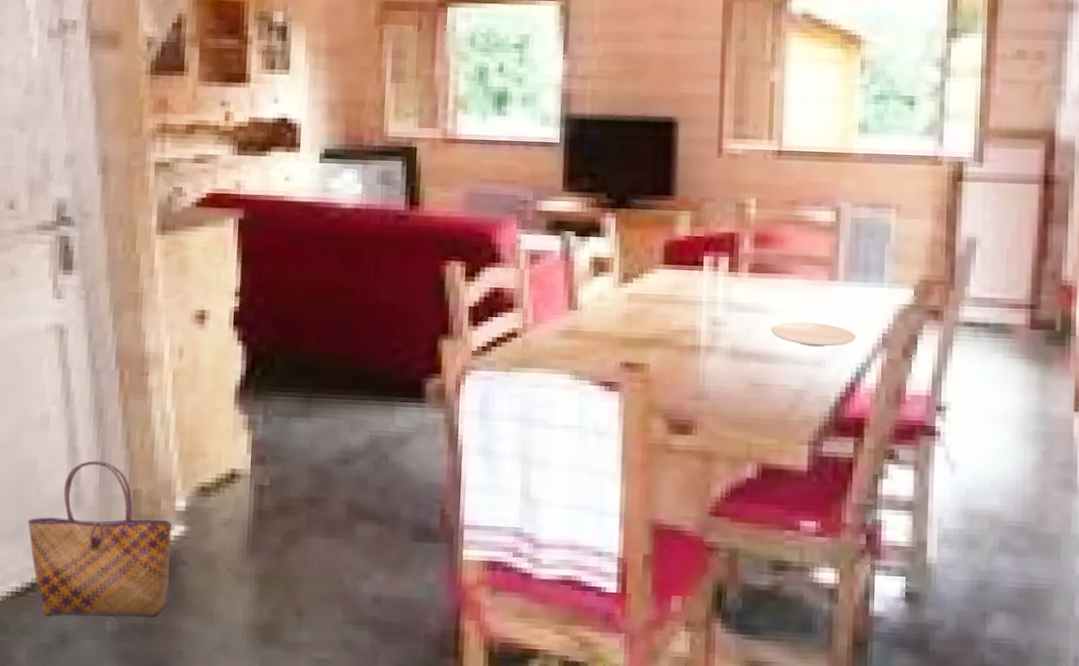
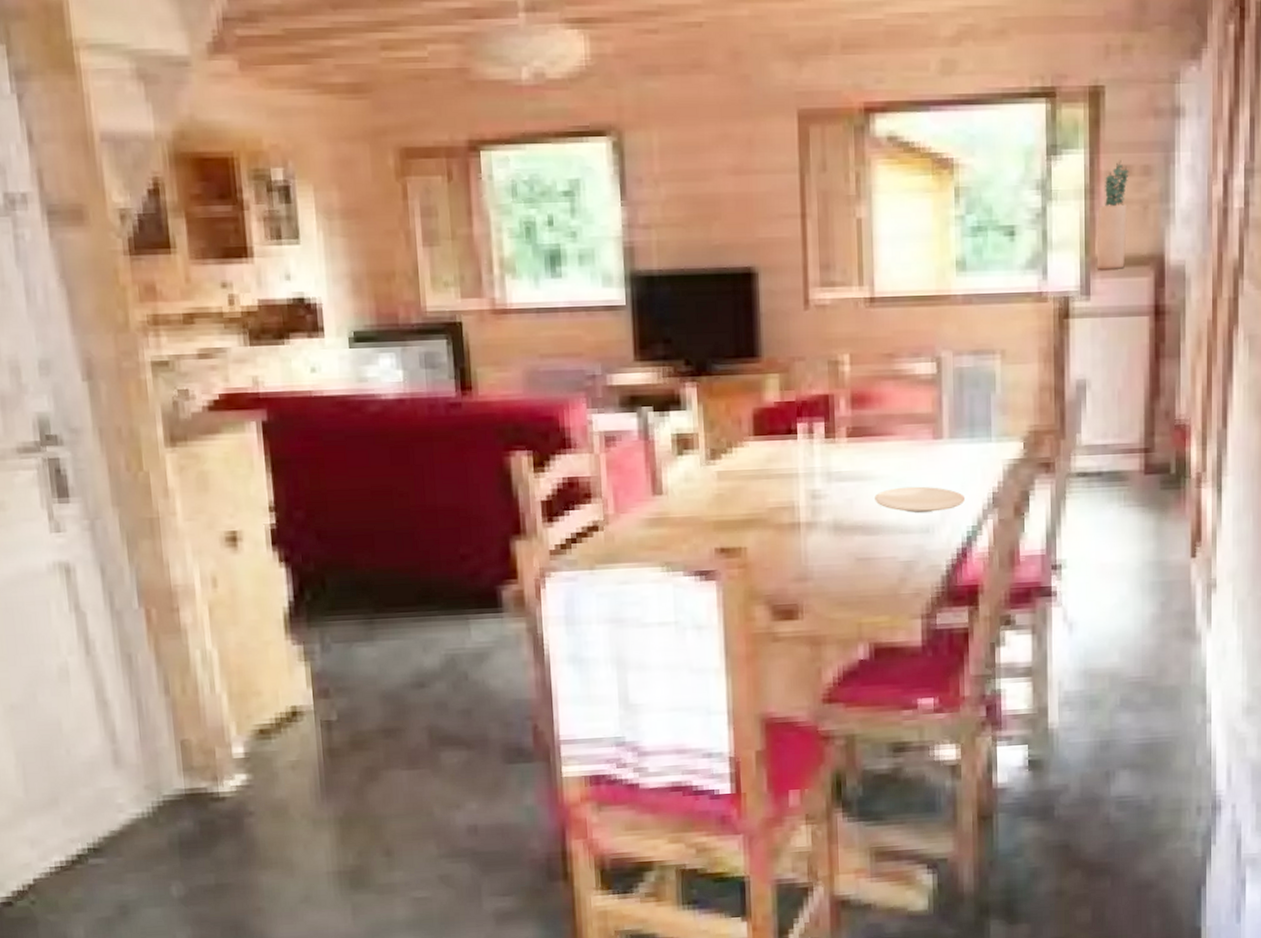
tote bag: present [27,460,172,617] -> none [62,712,238,888]
vase: none [990,45,1024,141] -> present [1096,159,1129,270]

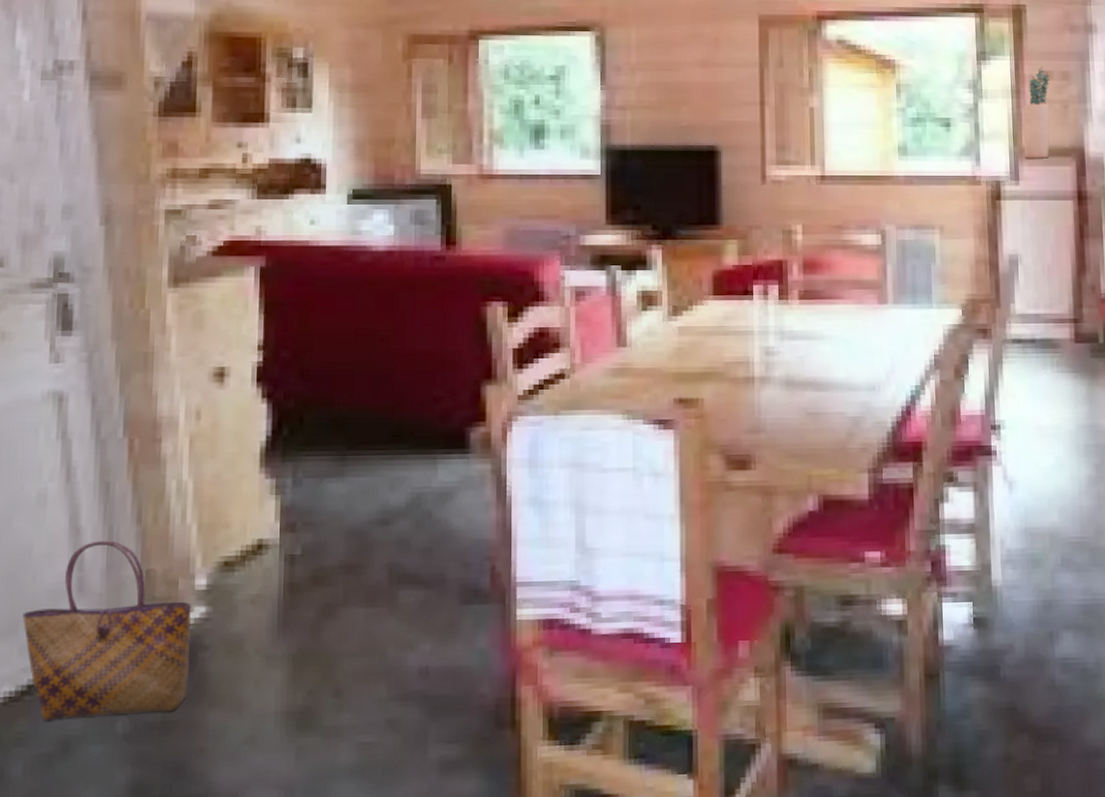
tote bag: none [62,712,238,888] -> present [22,540,191,722]
plate: present [875,486,966,513] -> none [824,347,909,371]

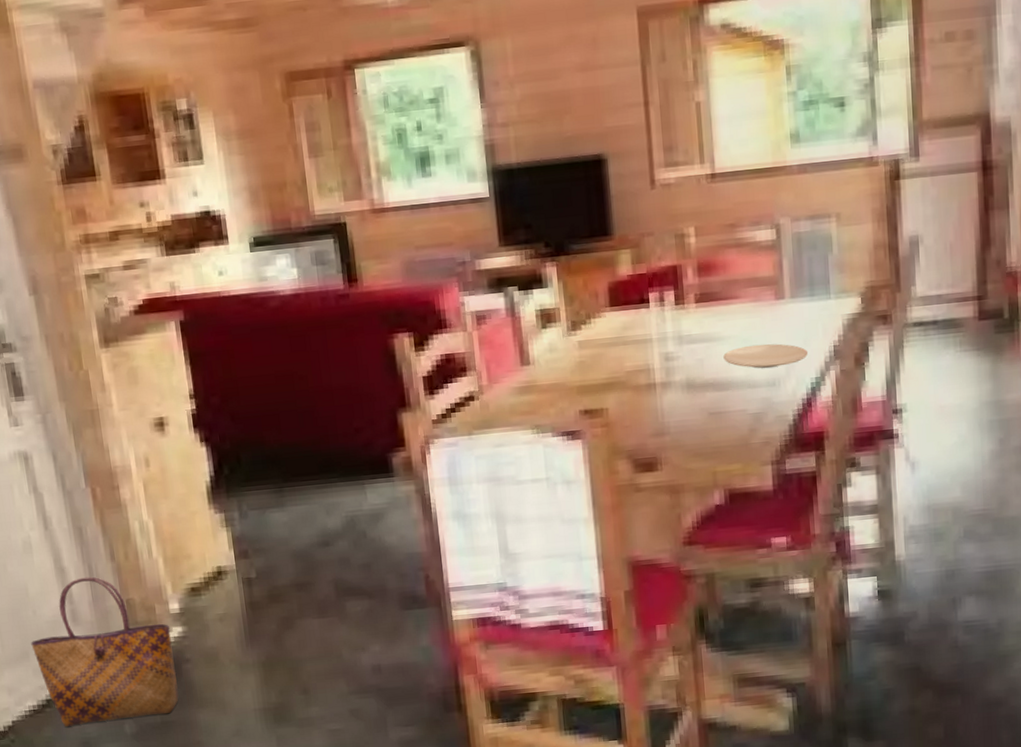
plate: none [824,347,909,371] -> present [723,343,809,369]
vase: present [1023,66,1050,159] -> none [924,26,953,132]

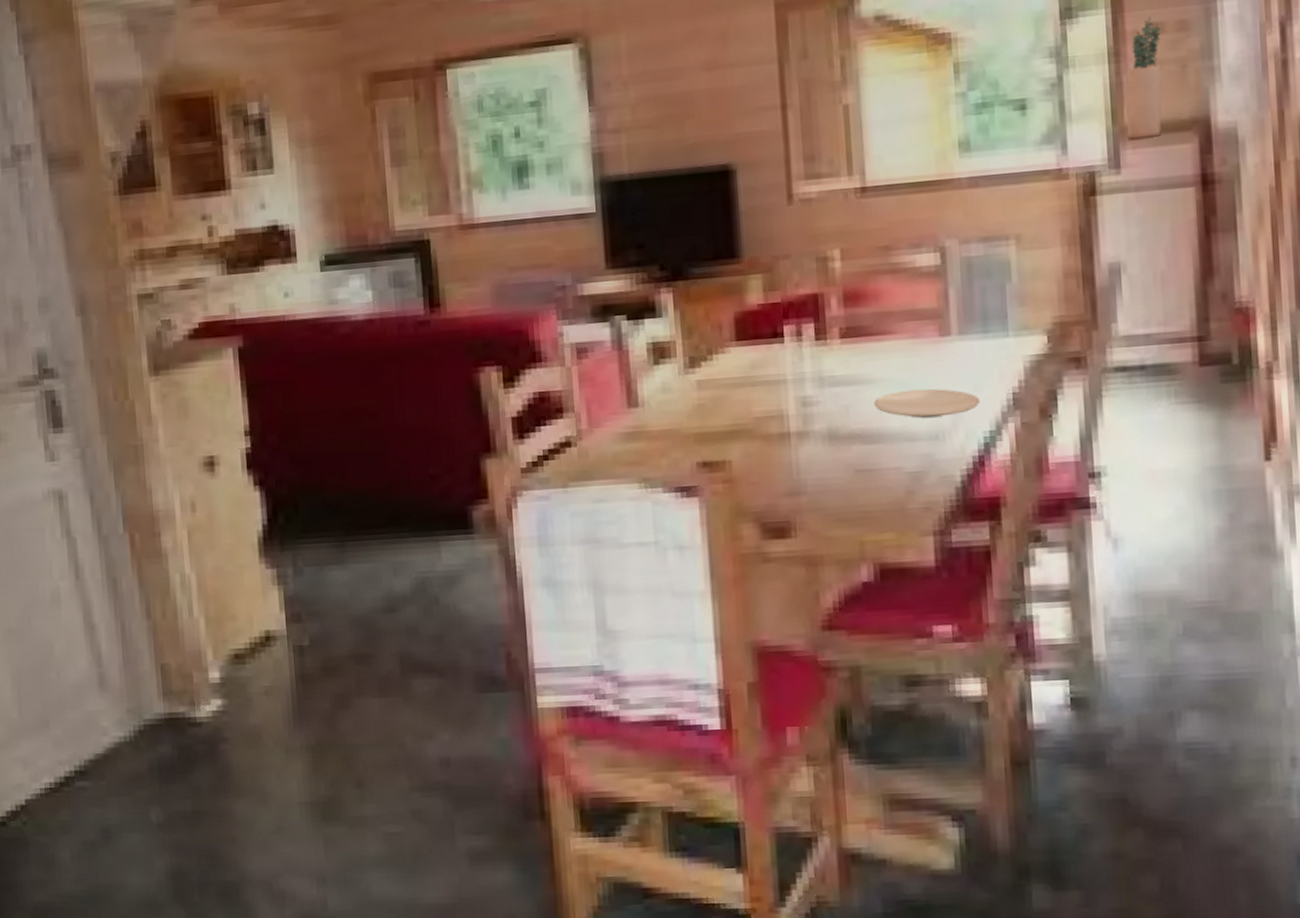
tote bag: present [31,576,179,728] -> none [52,636,214,811]
vase: none [924,26,953,132] -> present [1125,16,1162,140]

